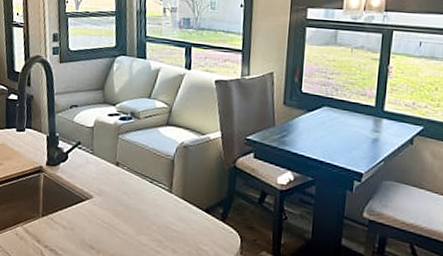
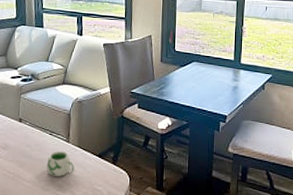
mug: none [145,202,178,231] -> present [46,151,75,176]

